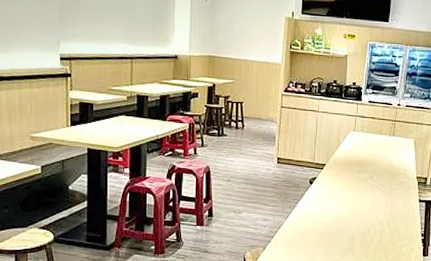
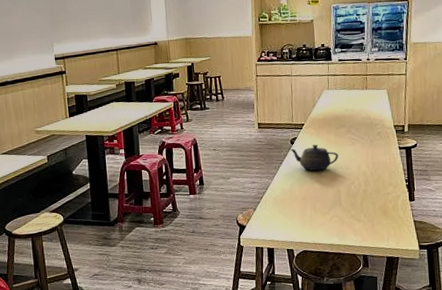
teapot: none [308,187,357,215] -> present [290,144,339,171]

